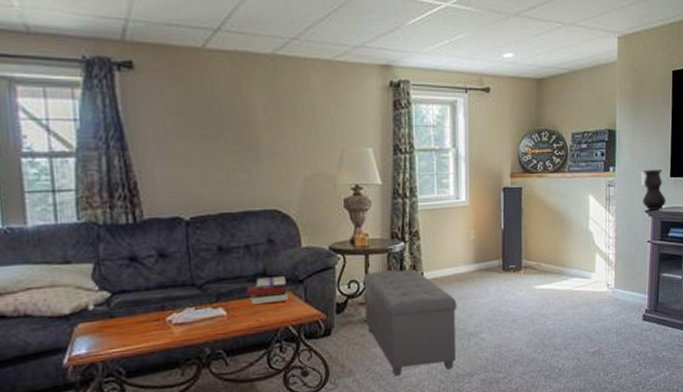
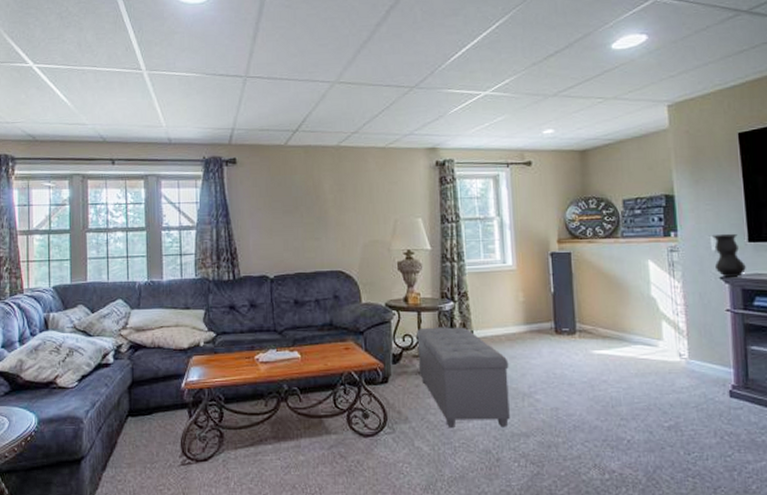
books: present [247,276,288,305] -> none [317,328,351,351]

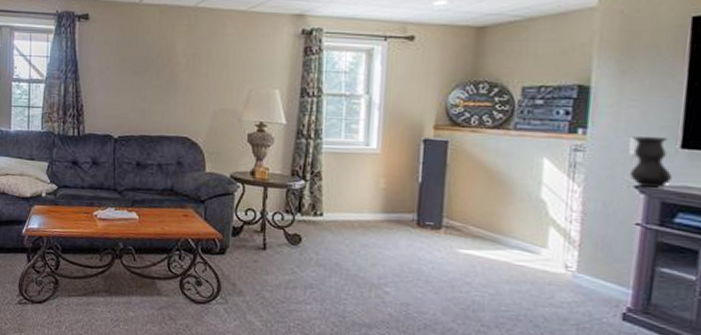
ottoman: present [417,327,510,427] -> none [260,203,359,315]

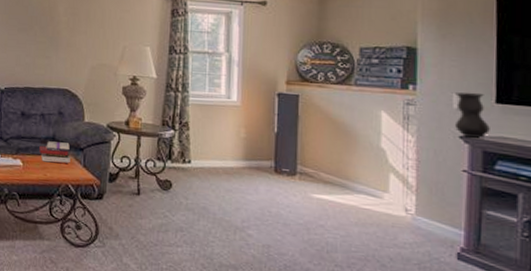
books: none [156,193,191,218] -> present [39,141,71,164]

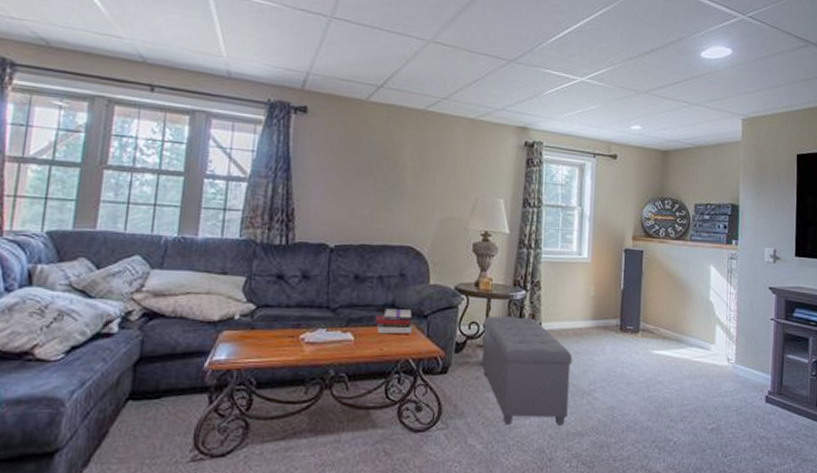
ottoman: none [134,151,224,257] -> present [482,315,573,425]
vase: present [455,92,490,138] -> none [766,246,791,289]

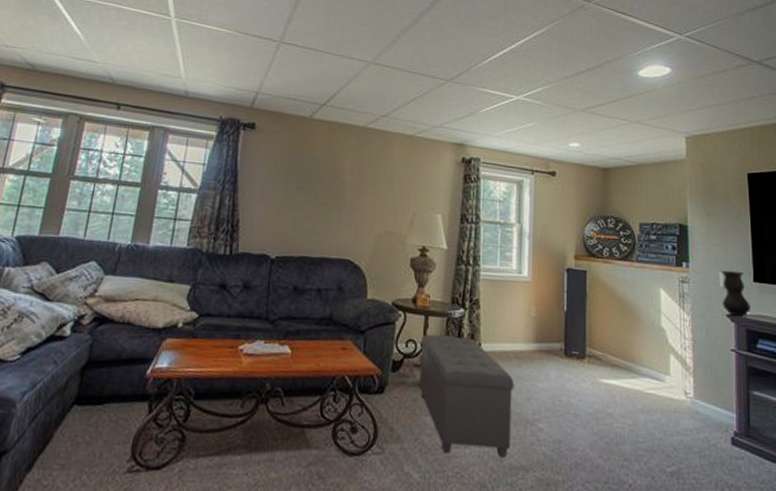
books: present [375,309,413,335] -> none [312,322,350,351]
vase: none [766,246,791,289] -> present [721,270,751,317]

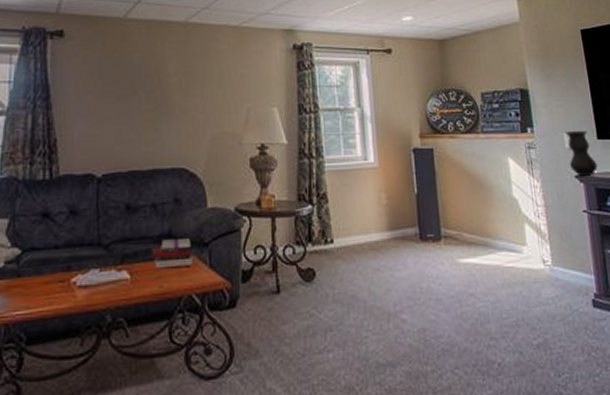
books: none [312,322,350,351] -> present [152,238,193,269]
ottoman: present [419,334,514,458] -> none [270,235,375,360]

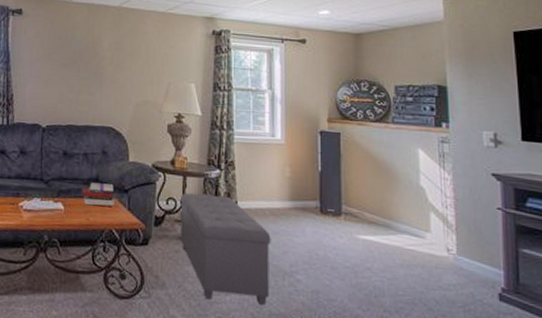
ottoman: none [270,235,375,360] -> present [180,192,271,305]
vase: present [565,130,598,176] -> none [484,130,519,176]

